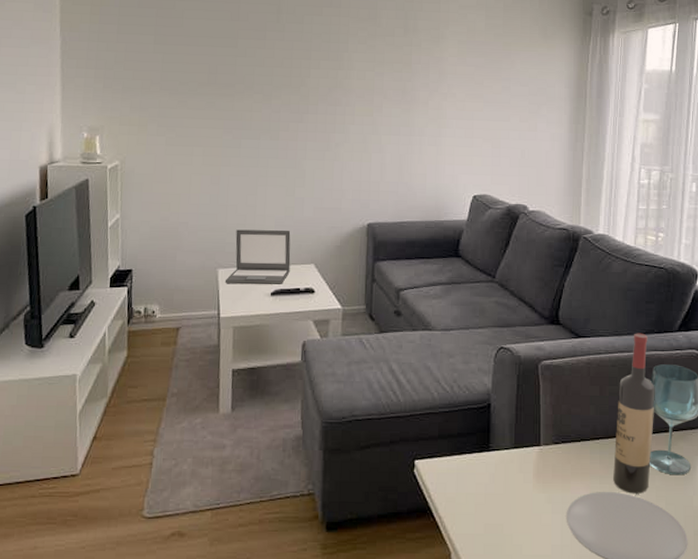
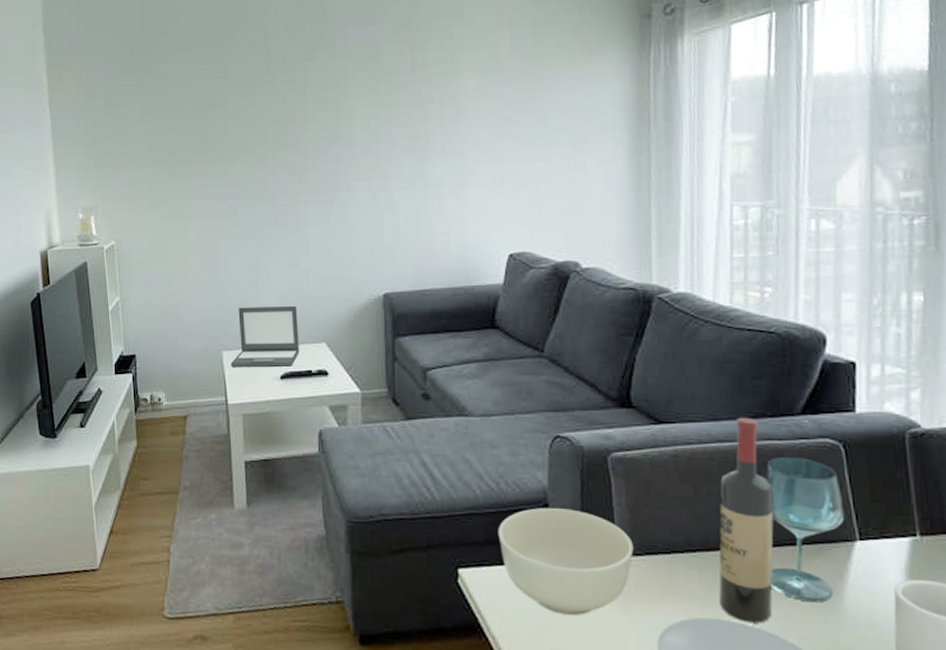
bowl: none [449,407,553,495] -> present [497,508,634,615]

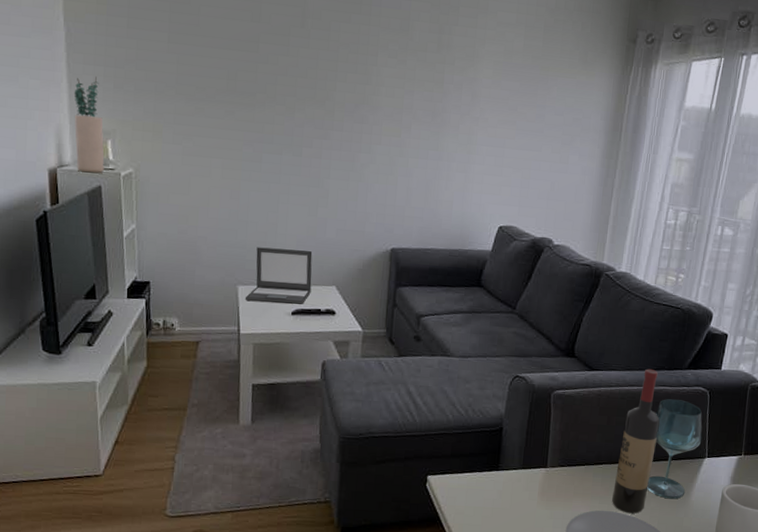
vase: none [60,157,89,251] -> present [74,76,105,173]
bowl: present [497,508,634,615] -> none [461,430,560,510]

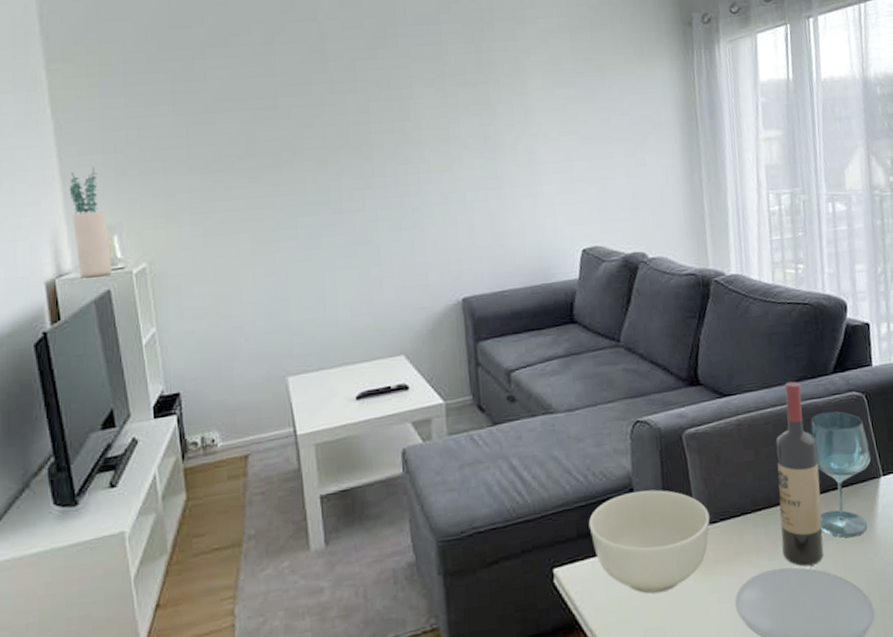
laptop: present [245,247,313,304] -> none [297,319,376,393]
bowl: none [461,430,560,510] -> present [588,489,710,594]

